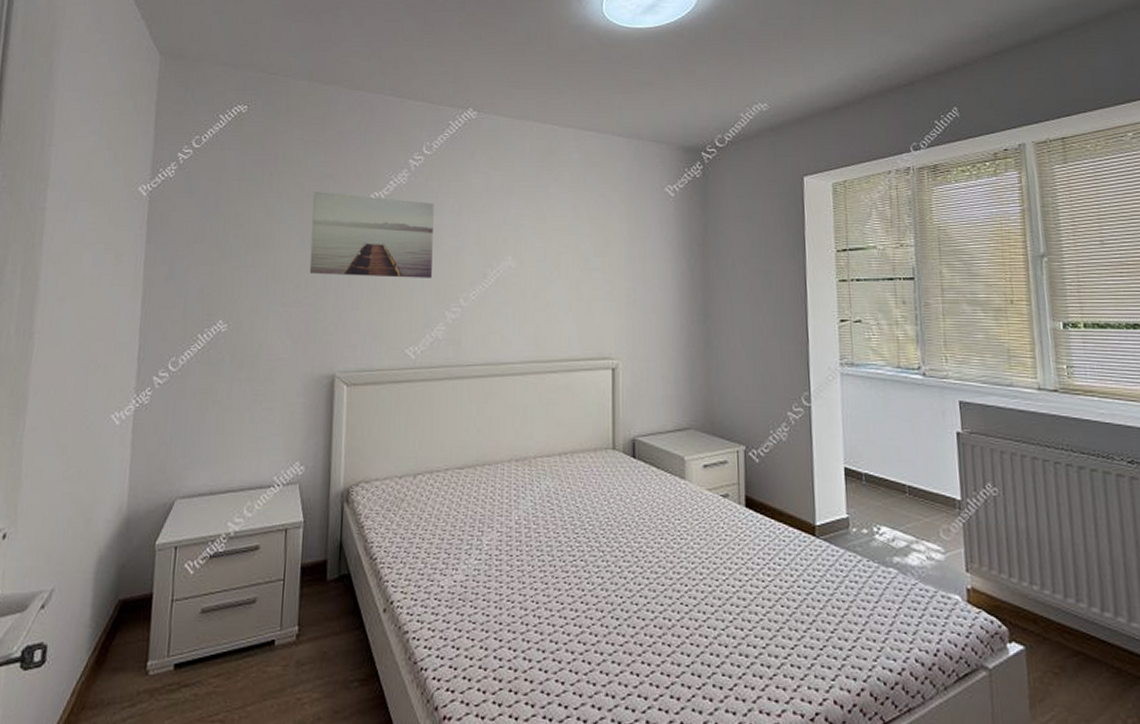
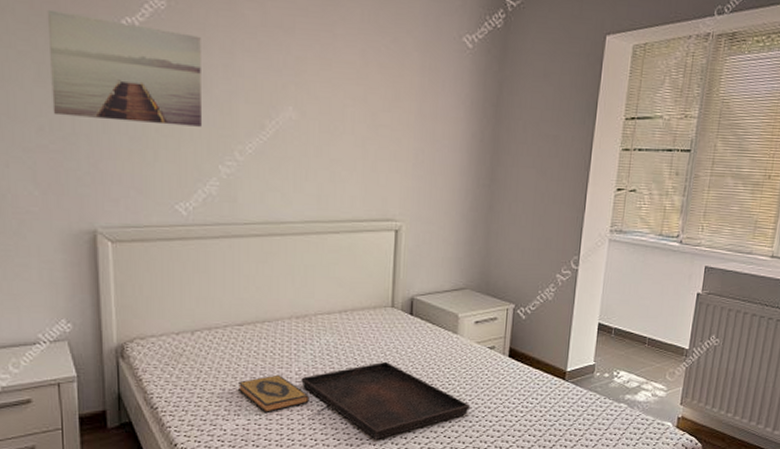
hardback book: none [456,523,530,569] -> present [237,374,310,414]
serving tray: none [521,510,708,604] -> present [301,361,471,439]

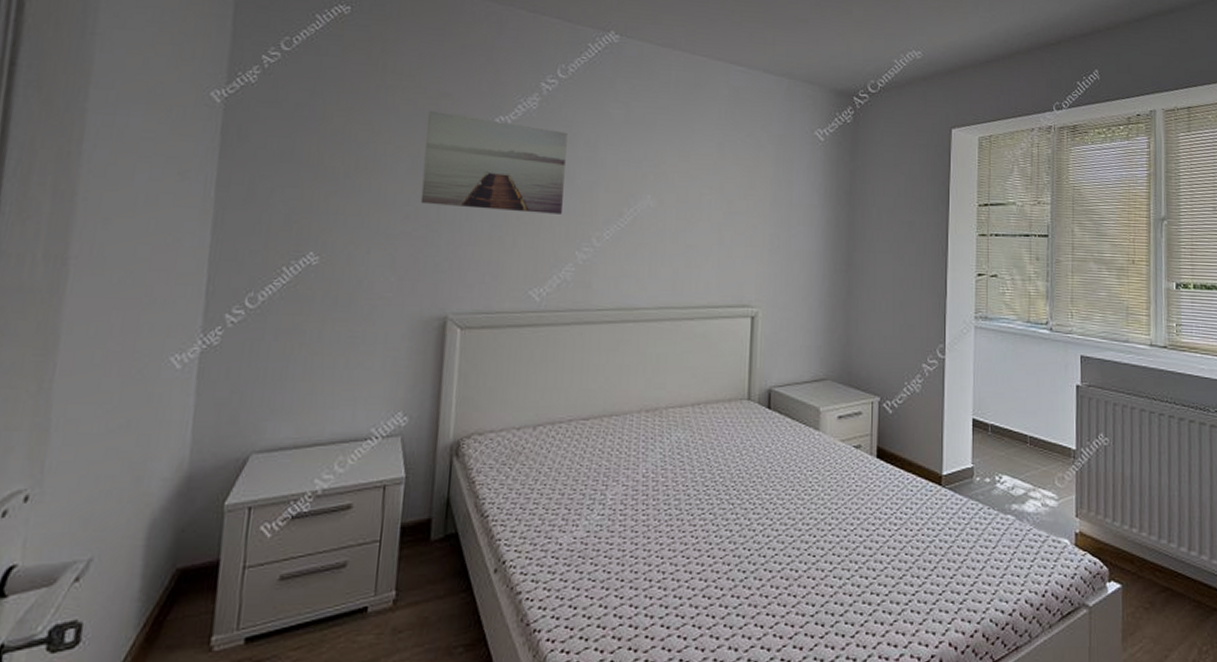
hardback book: present [237,374,310,414] -> none [578,476,657,524]
serving tray: present [301,361,471,439] -> none [648,462,837,557]

